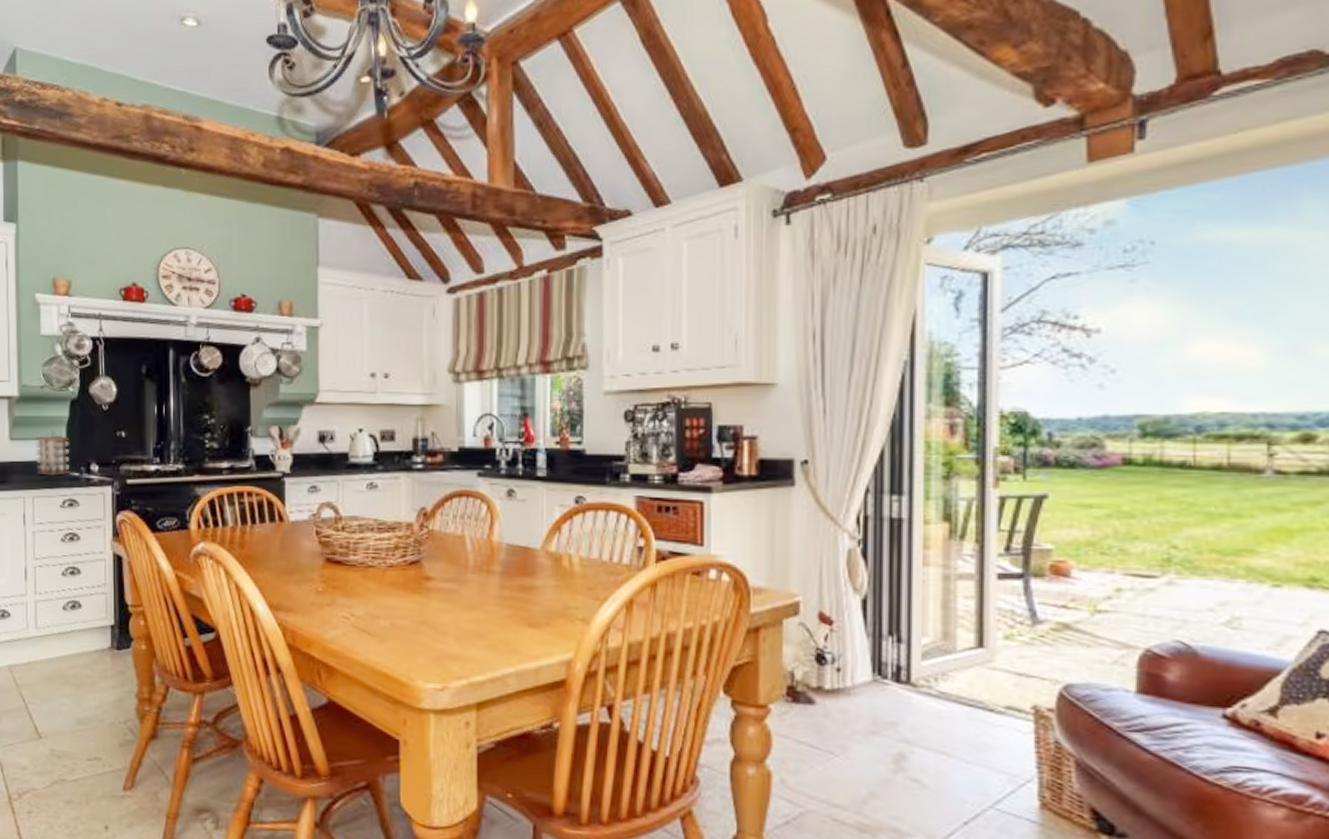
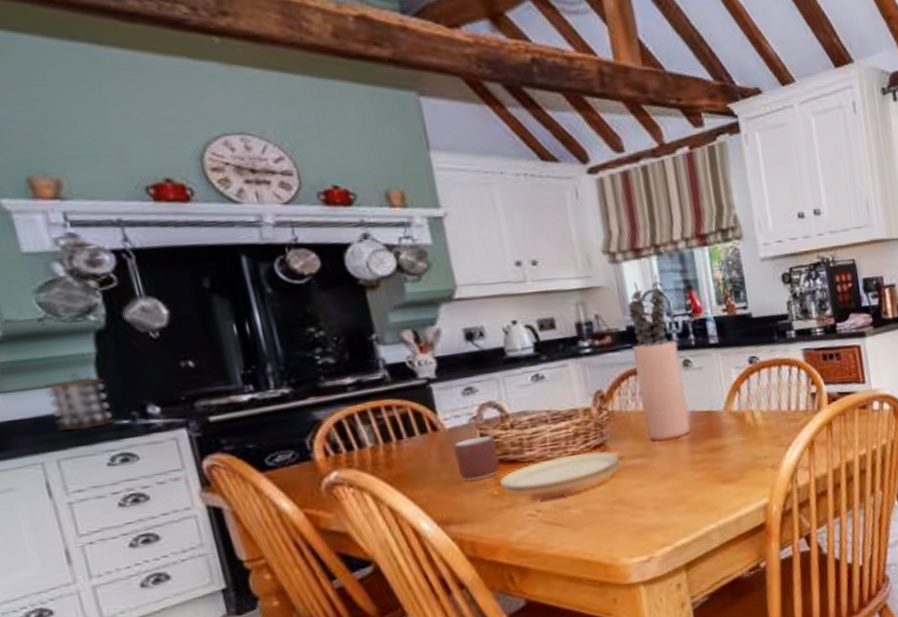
mug: none [293,534,327,574] -> present [453,436,500,482]
plate: none [324,566,433,606] -> present [499,451,622,501]
vase: none [460,398,505,570] -> present [628,274,691,442]

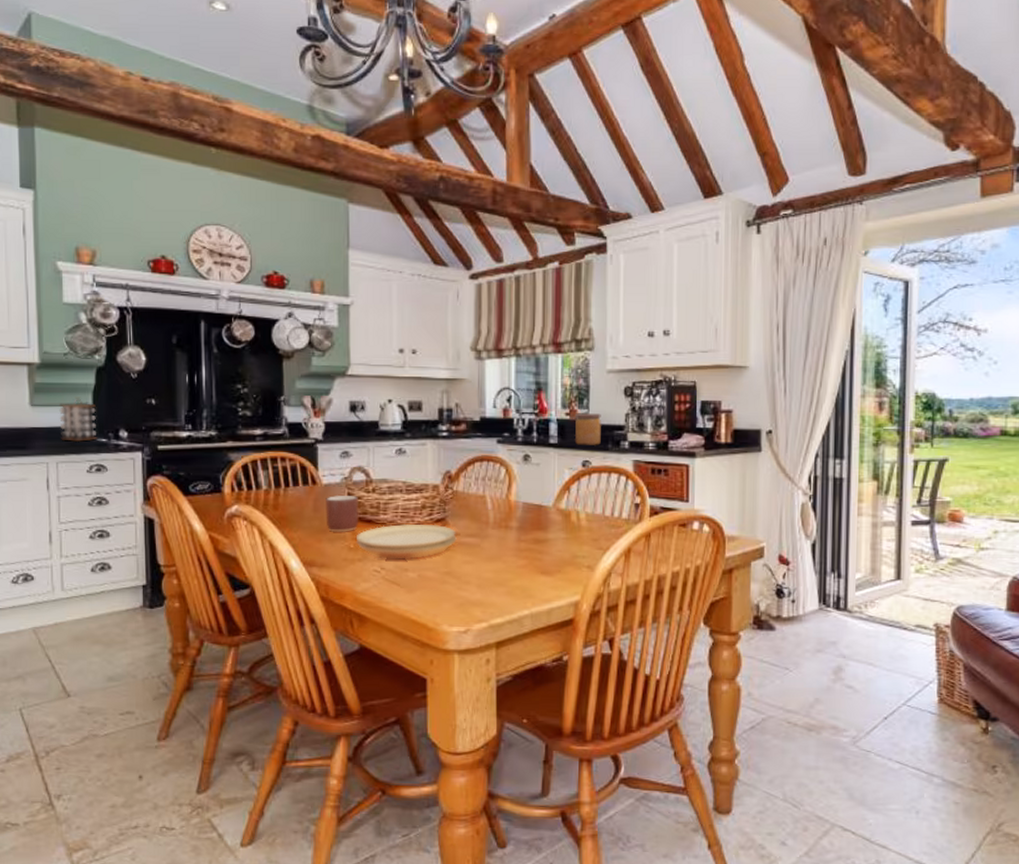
vase: present [628,274,691,442] -> none [481,374,521,525]
jar: none [732,305,766,342] -> present [574,413,601,445]

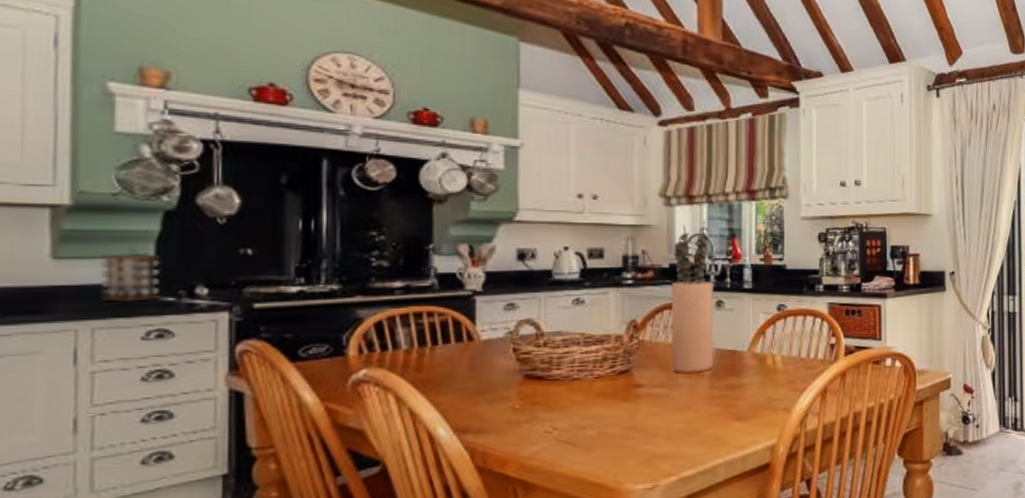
mug: present [326,496,358,532] -> none [484,351,526,393]
plate: present [355,524,457,560] -> none [522,376,643,418]
vase: none [481,374,521,525] -> present [671,220,714,374]
jar: present [574,413,601,445] -> none [769,258,796,290]

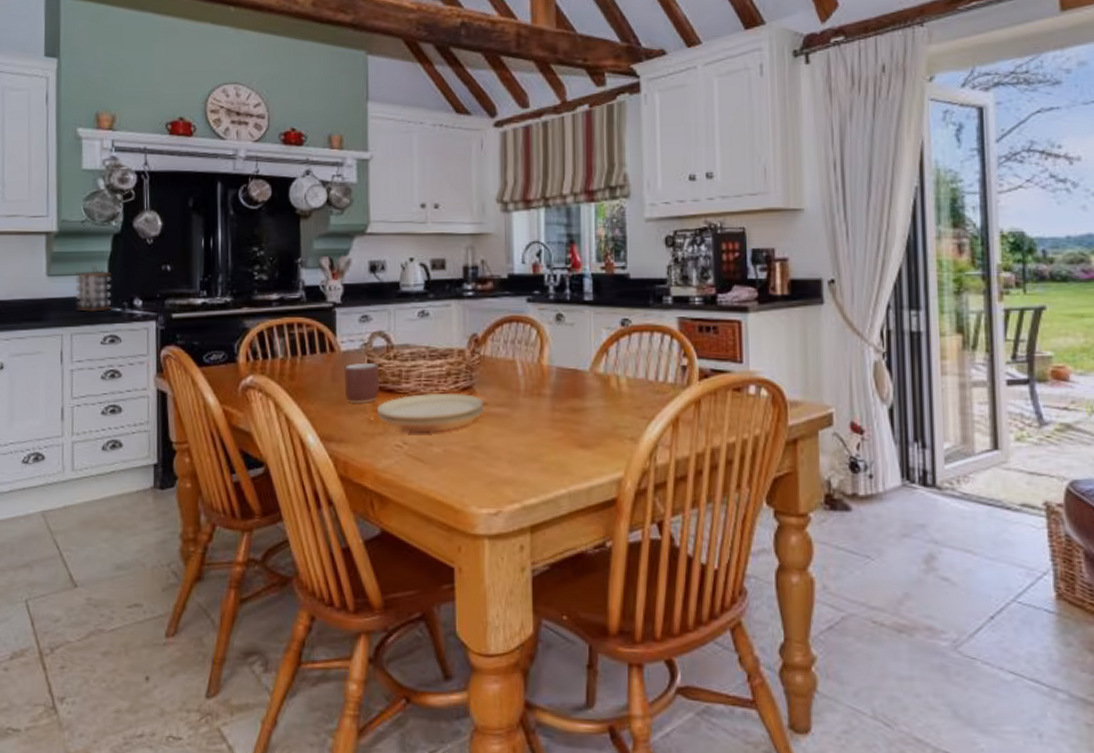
mug: none [484,351,526,393] -> present [344,363,379,403]
plate: none [522,376,643,418] -> present [376,392,485,433]
vase: present [671,220,714,374] -> none [510,226,555,393]

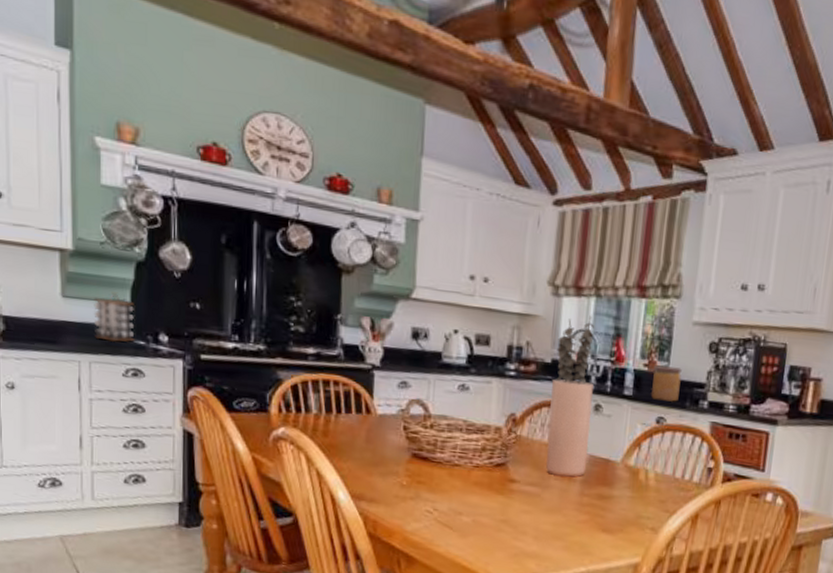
mug: present [344,363,379,403] -> none [378,427,414,468]
plate: present [376,392,485,433] -> none [408,464,517,503]
vase: none [510,226,555,393] -> present [546,315,595,477]
jar: none [611,266,641,302] -> present [651,365,682,402]

